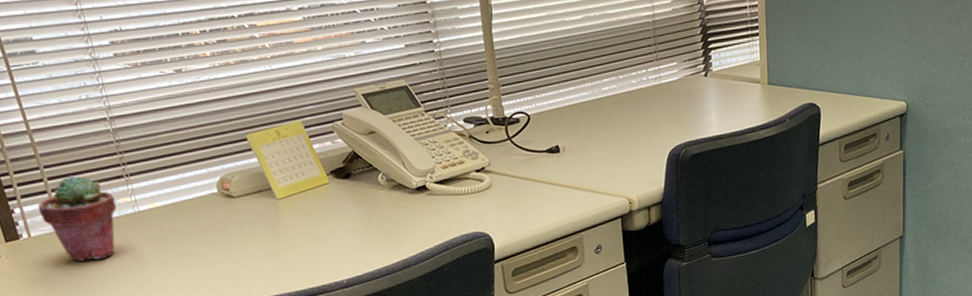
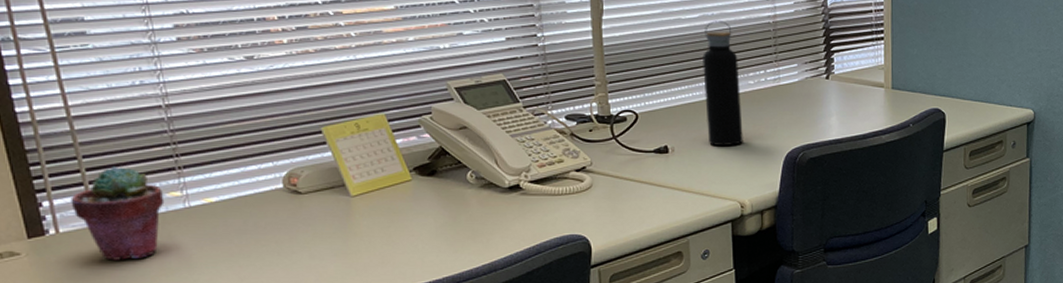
water bottle: none [587,21,629,144] -> present [703,20,743,145]

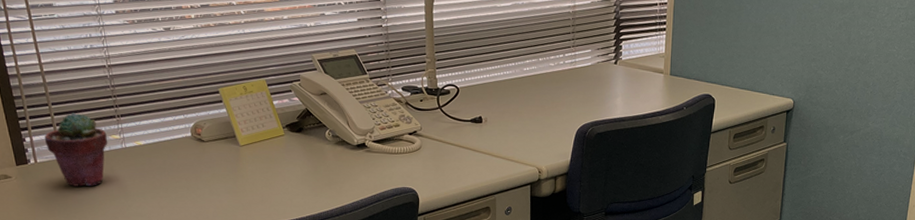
water bottle: present [703,20,743,145] -> none [513,9,543,119]

